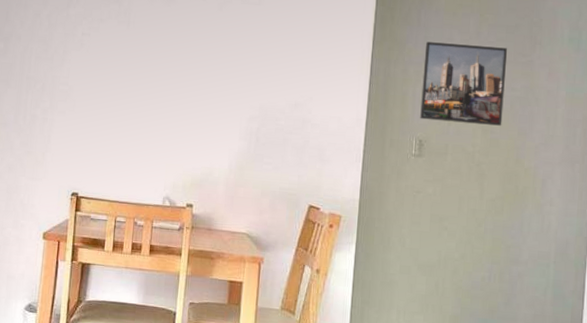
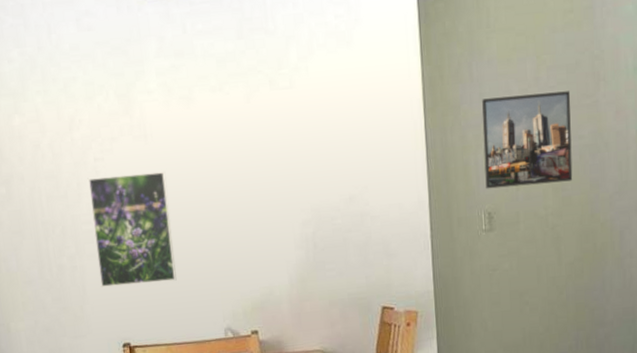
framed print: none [63,48,139,147] -> present [87,171,177,288]

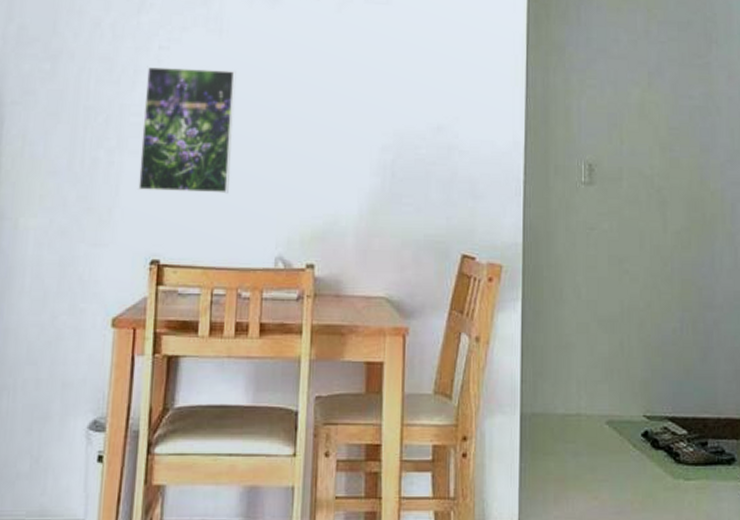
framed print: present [482,91,573,189] -> none [588,44,682,142]

